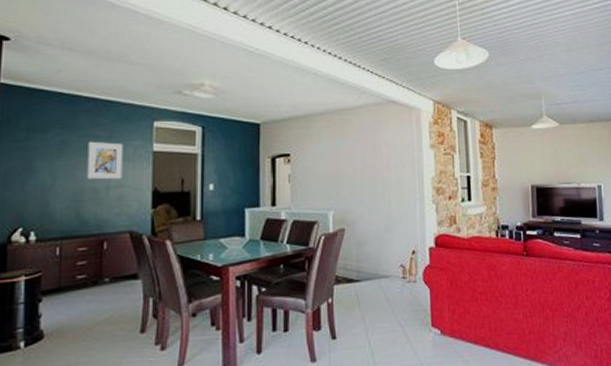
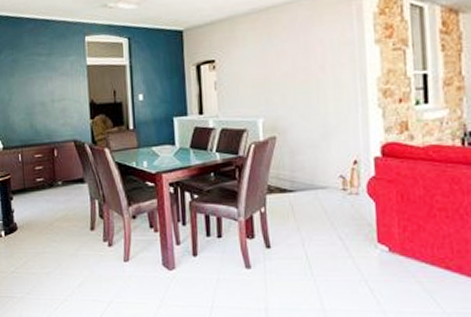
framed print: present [87,141,124,180] -> none [33,59,64,94]

